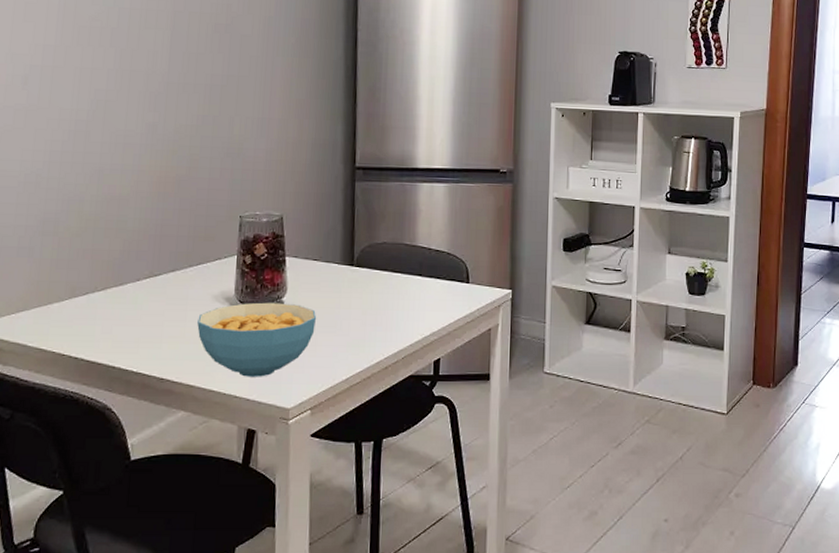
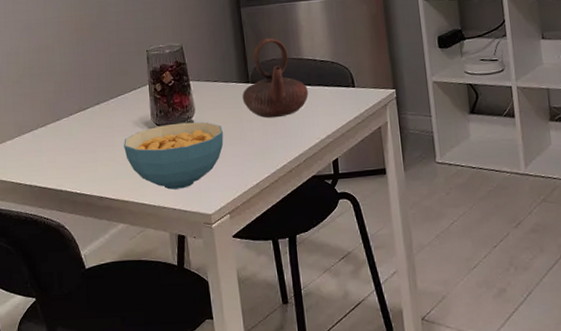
teapot: none [343,218,418,308] -> present [242,37,308,118]

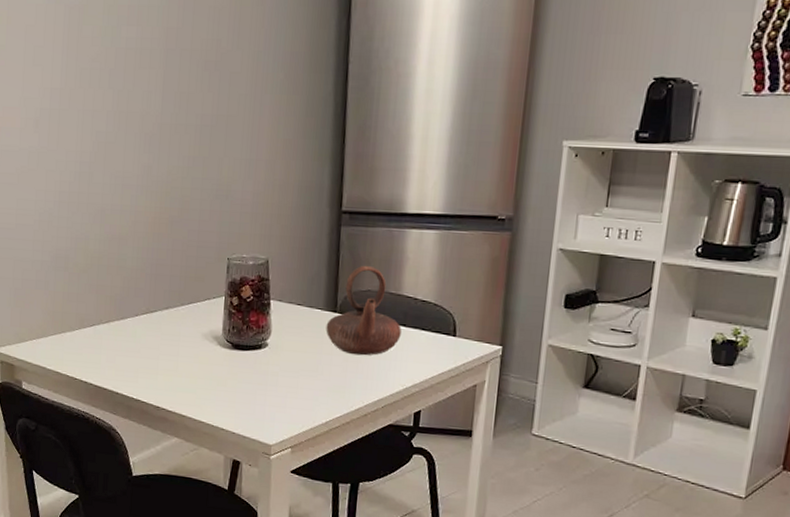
cereal bowl: present [124,122,224,190] -> none [188,342,298,414]

